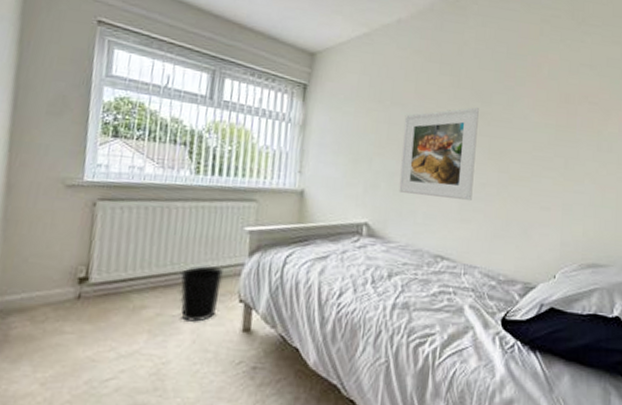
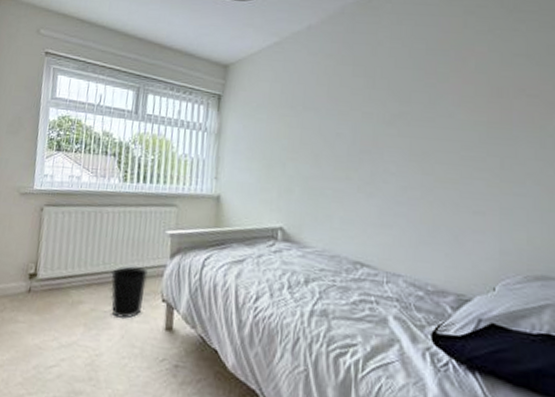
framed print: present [398,107,479,202] -> none [313,108,397,206]

